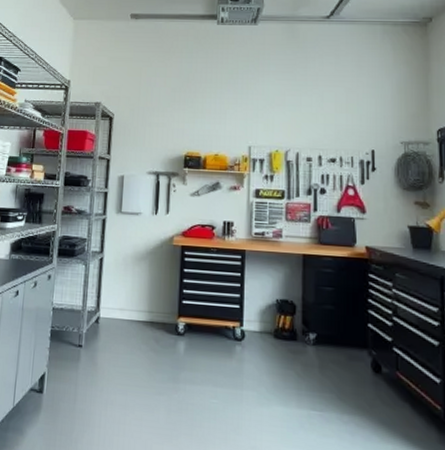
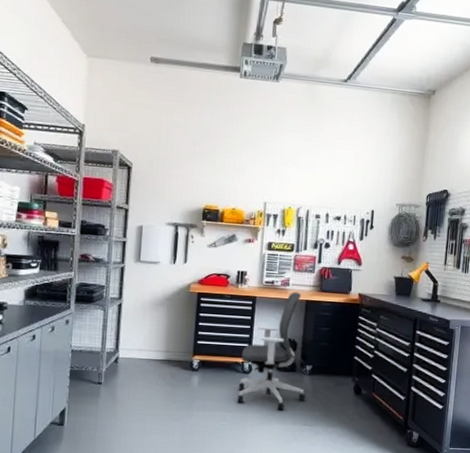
office chair: none [229,244,311,390] -> present [237,292,306,411]

